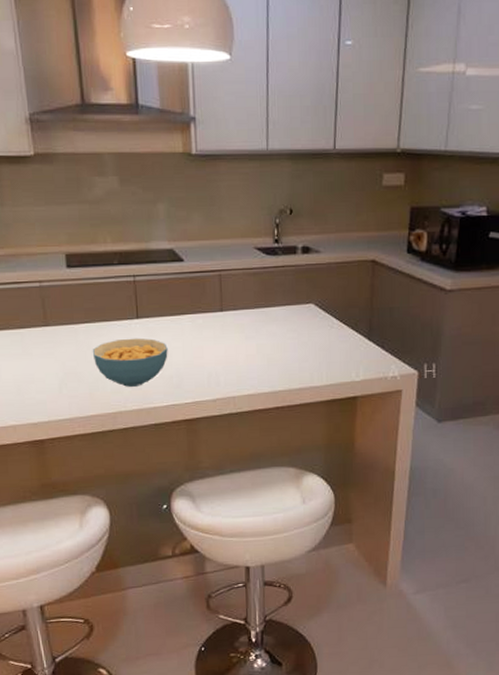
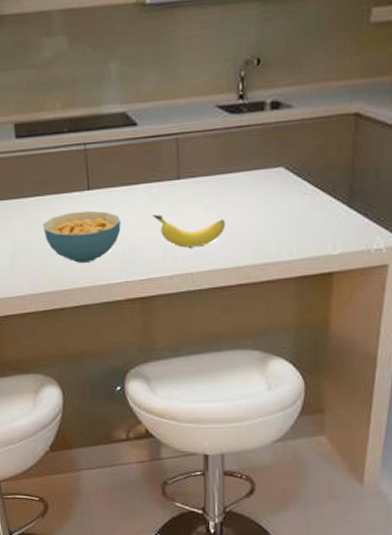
banana: none [198,343,264,374] -> present [153,215,226,248]

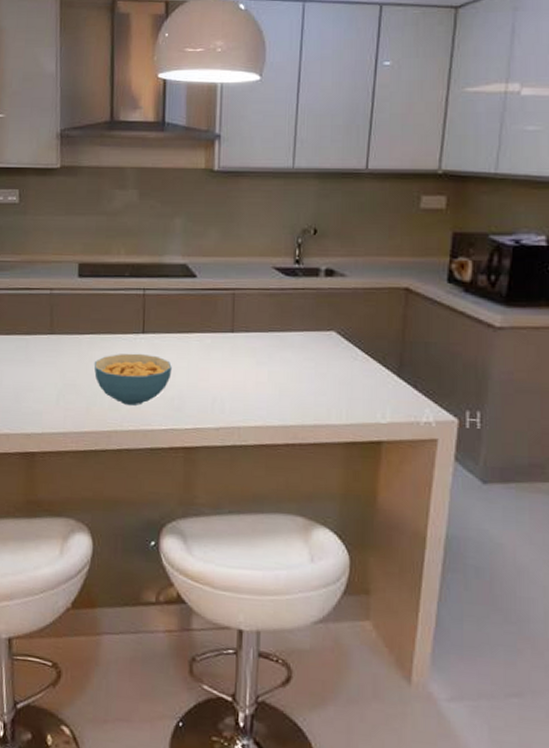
banana: present [153,215,226,248] -> none [204,365,276,401]

